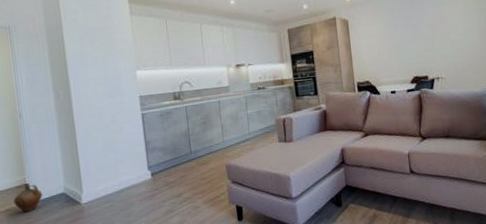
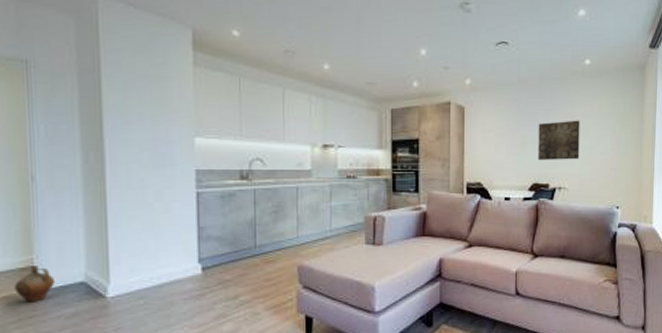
wall art: none [412,19,452,56] -> present [538,120,580,160]

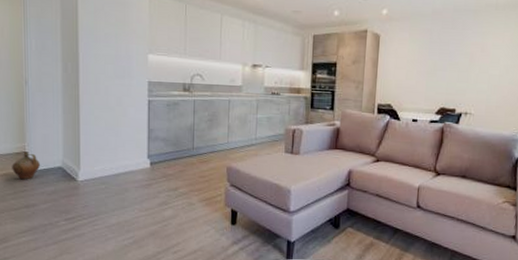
wall art: present [538,120,580,160] -> none [446,50,491,88]

